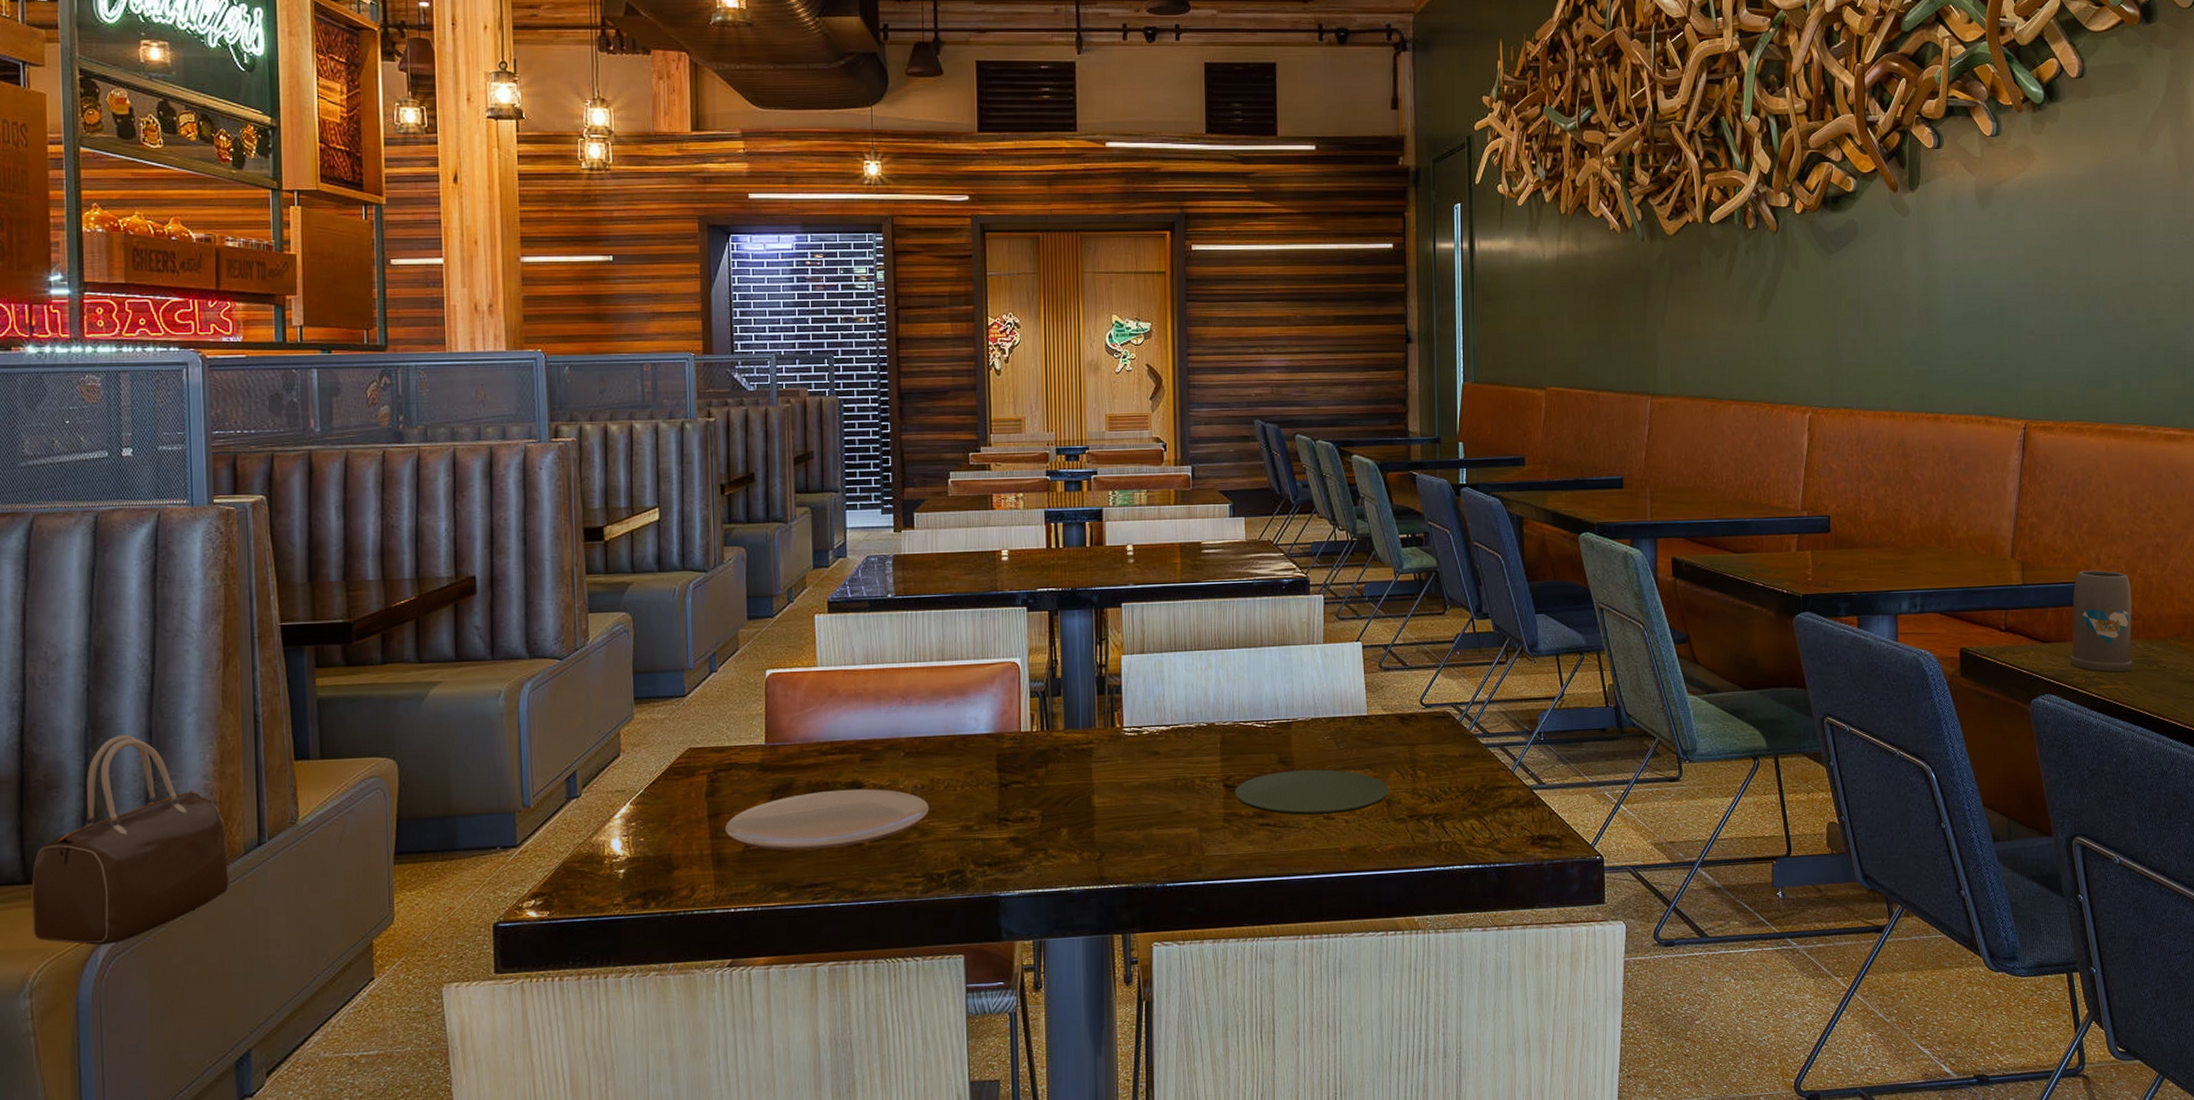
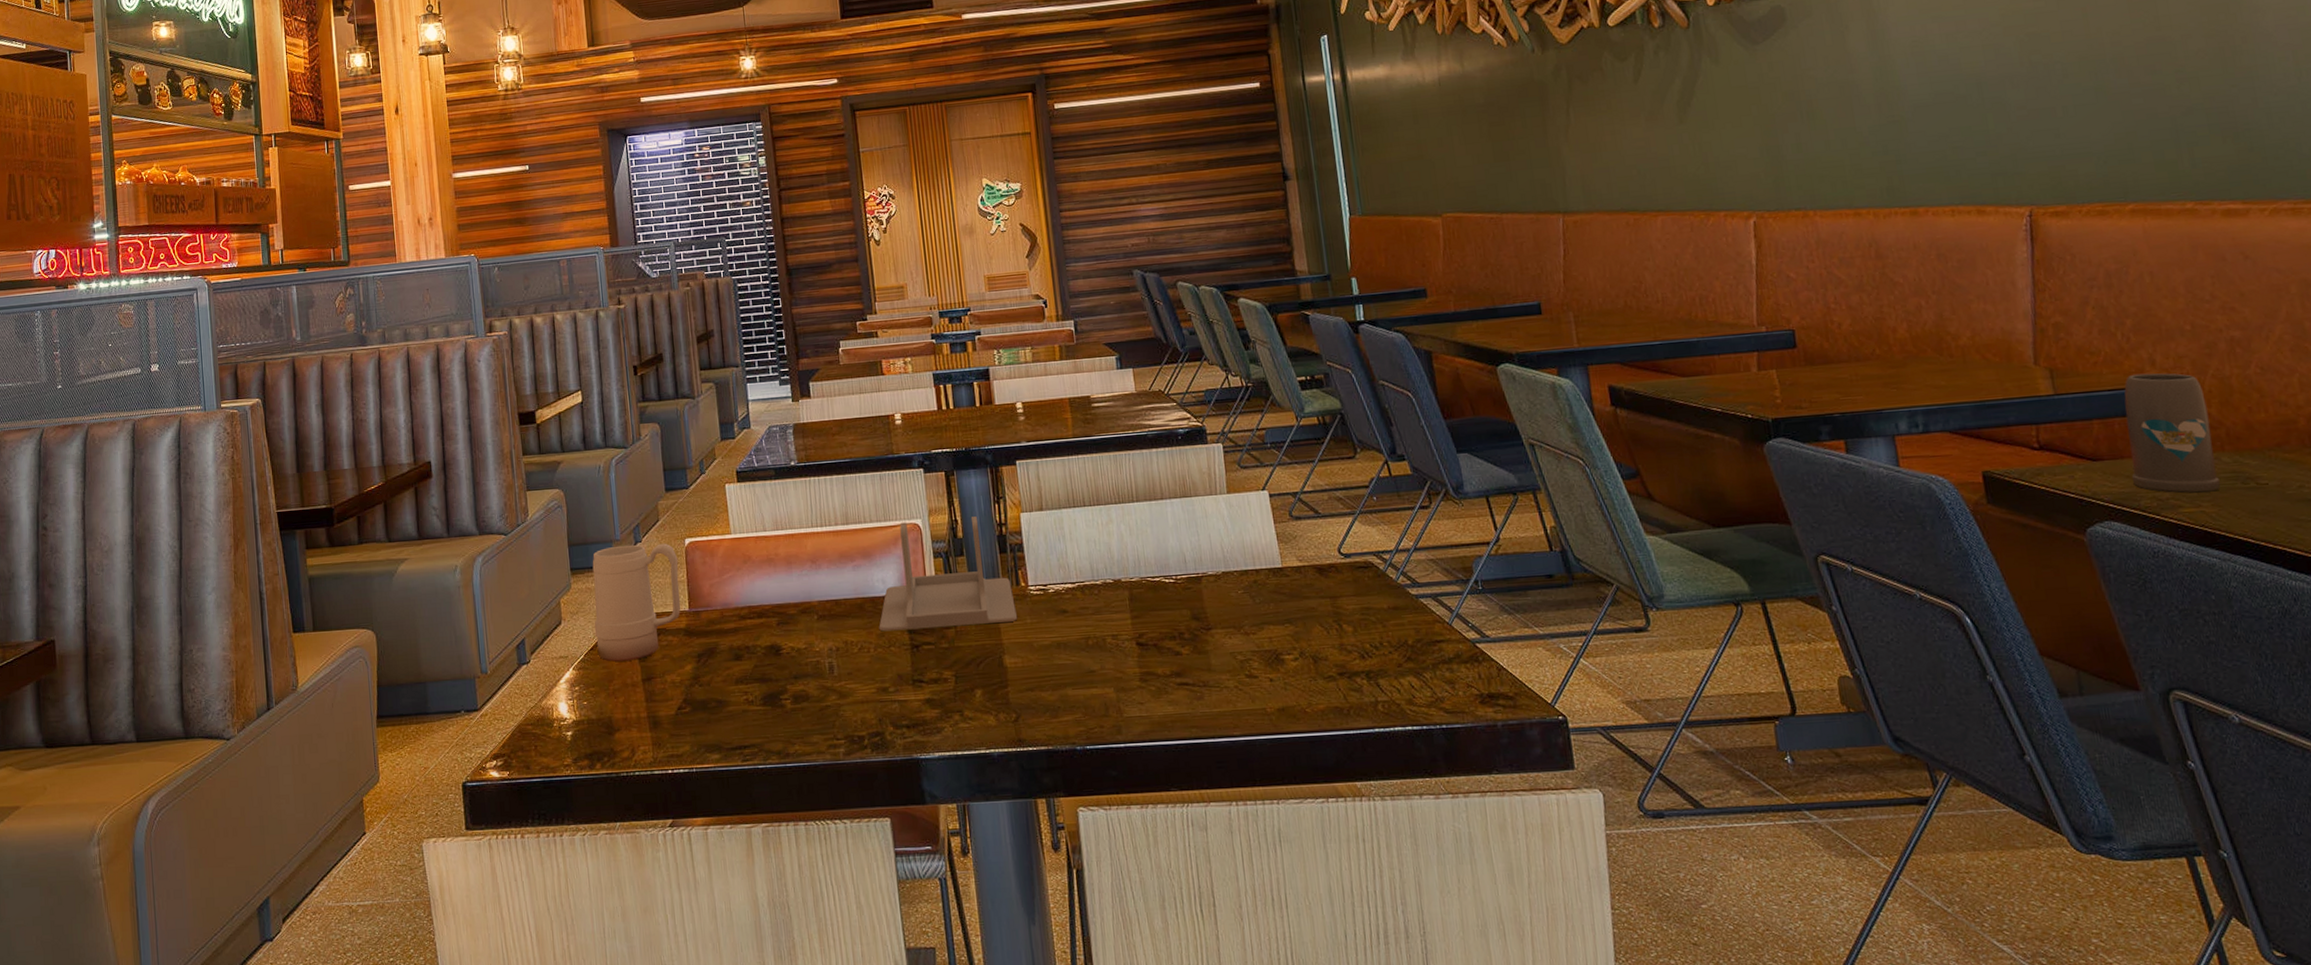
handbag: present [31,735,229,945] -> none [96,613,246,800]
beer mug: none [657,674,757,797] -> present [592,543,681,662]
plate: present [725,788,930,851] -> none [658,652,846,713]
napkin holder: none [968,657,1110,770] -> present [879,516,1018,632]
plate: present [1234,769,1389,815] -> none [1148,625,1314,674]

